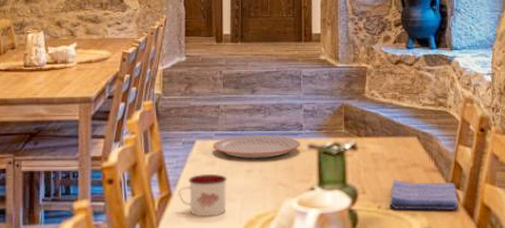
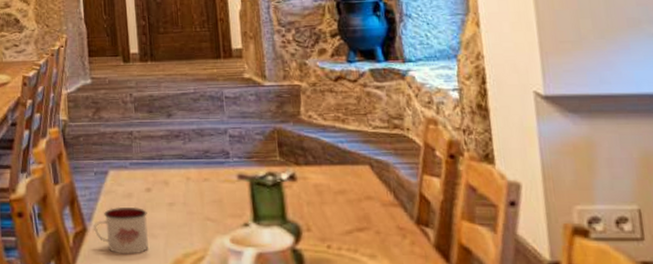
plate: present [213,136,300,158] -> none [129,164,228,190]
dish towel: present [389,180,459,211] -> none [341,215,429,253]

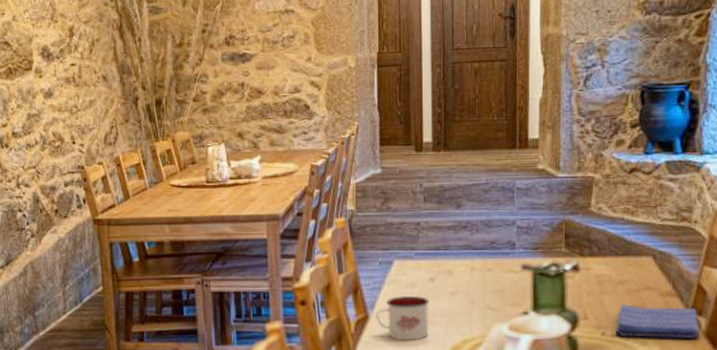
dish towel: none [341,215,429,253] -> present [615,304,700,340]

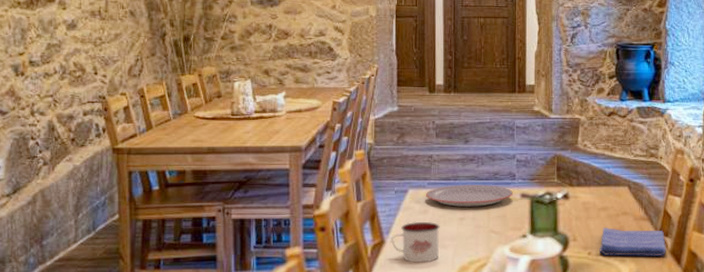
plate: none [413,255,512,280] -> present [426,185,513,207]

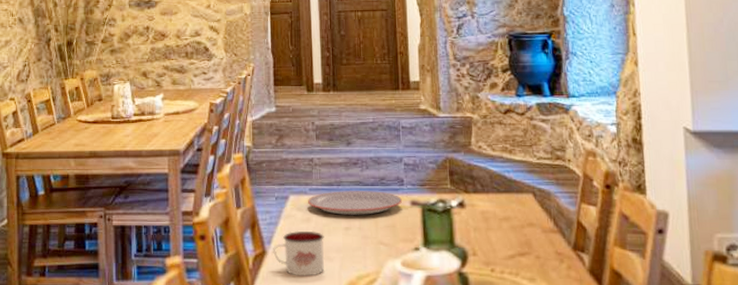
dish towel: present [599,228,667,257] -> none [504,241,584,277]

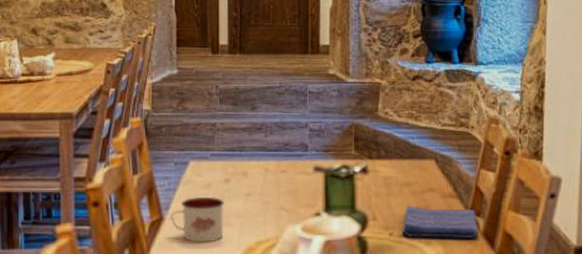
plate: present [308,191,402,215] -> none [209,156,305,181]
dish towel: none [504,241,584,277] -> present [402,206,479,239]

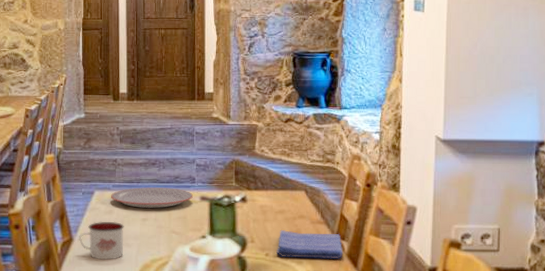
plate: none [209,156,305,181] -> present [111,187,193,208]

